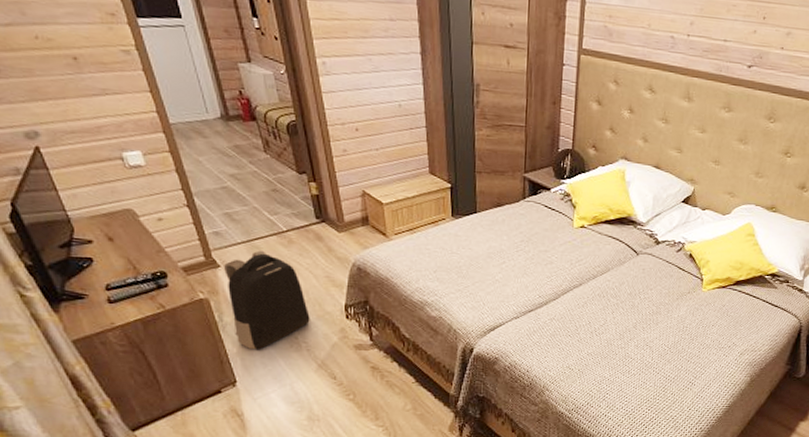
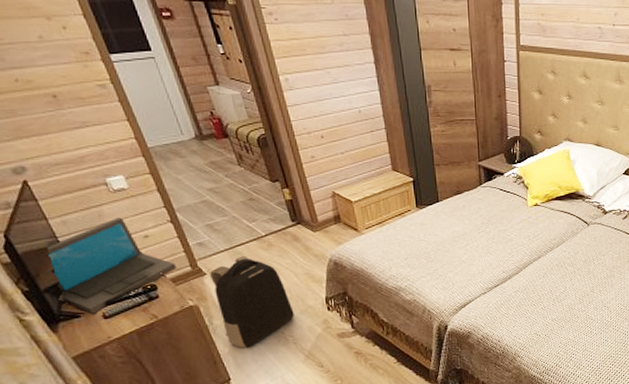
laptop: none [54,196,190,298] -> present [46,217,178,315]

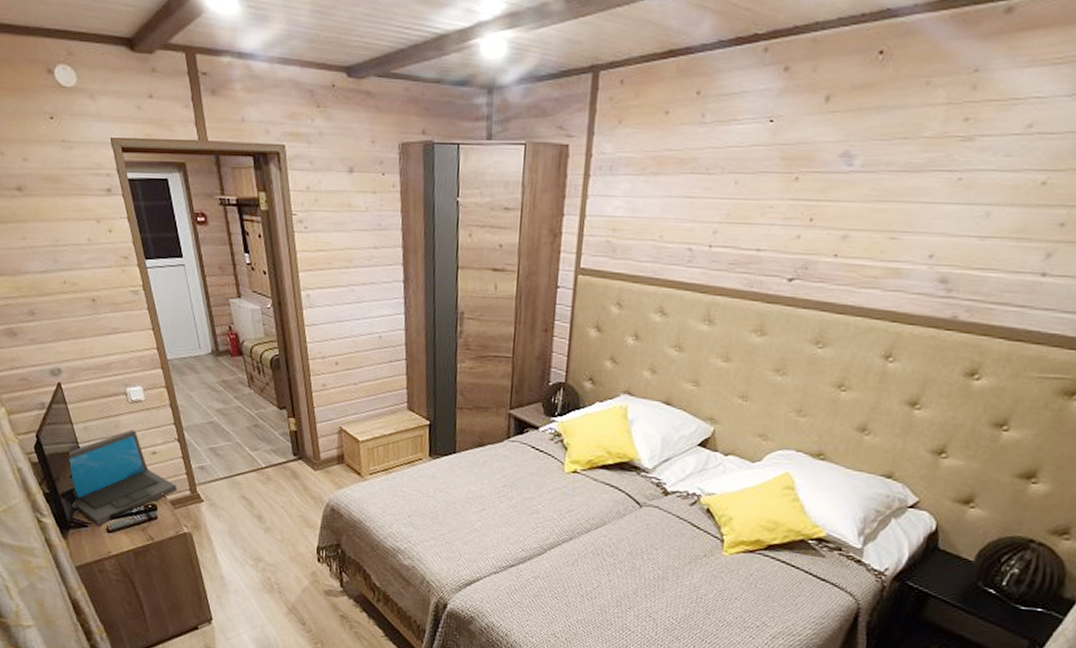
backpack: present [210,255,294,348] -> none [207,486,283,589]

